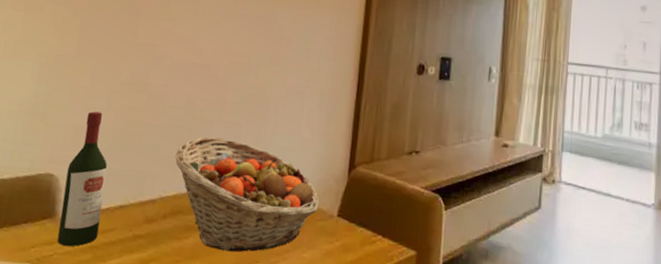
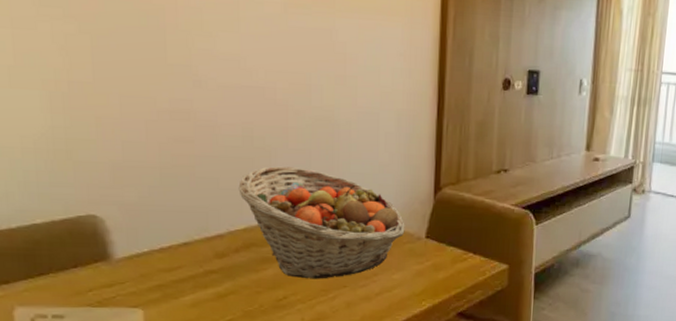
wine bottle: present [57,111,107,247] -> none [112,145,164,288]

